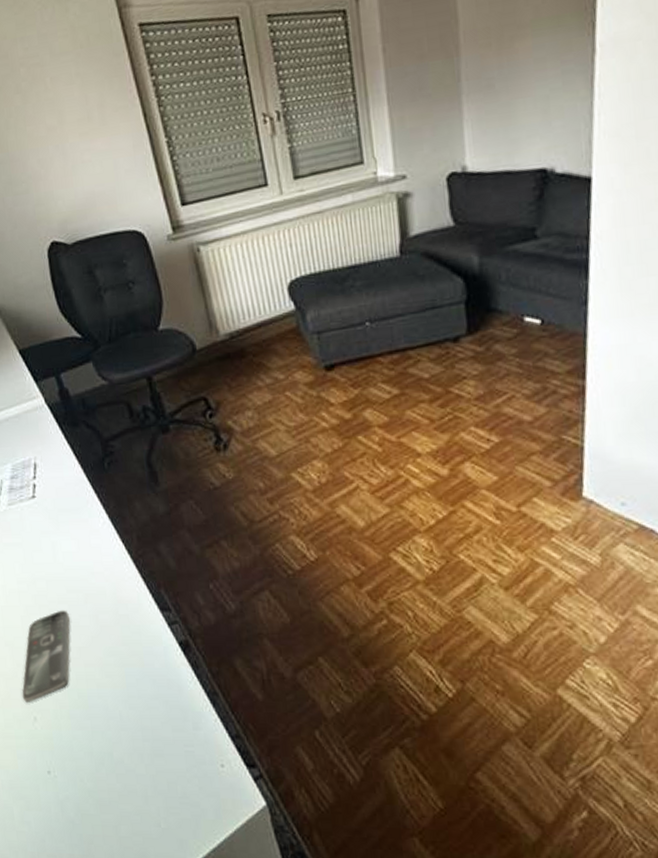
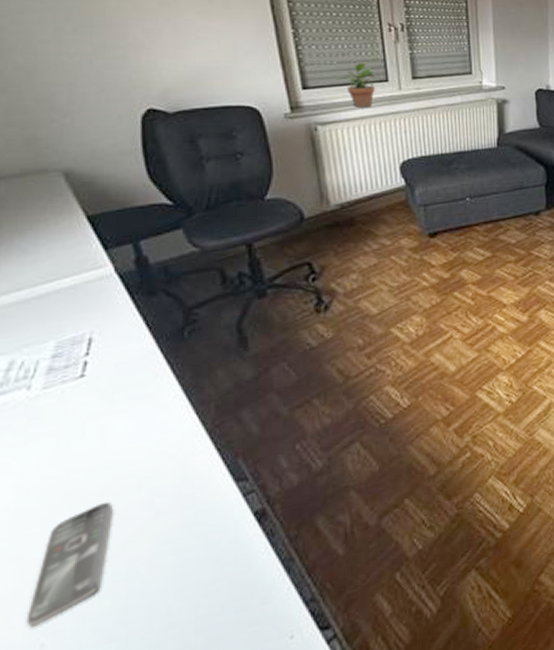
potted plant: none [212,165,255,221] -> present [335,62,376,107]

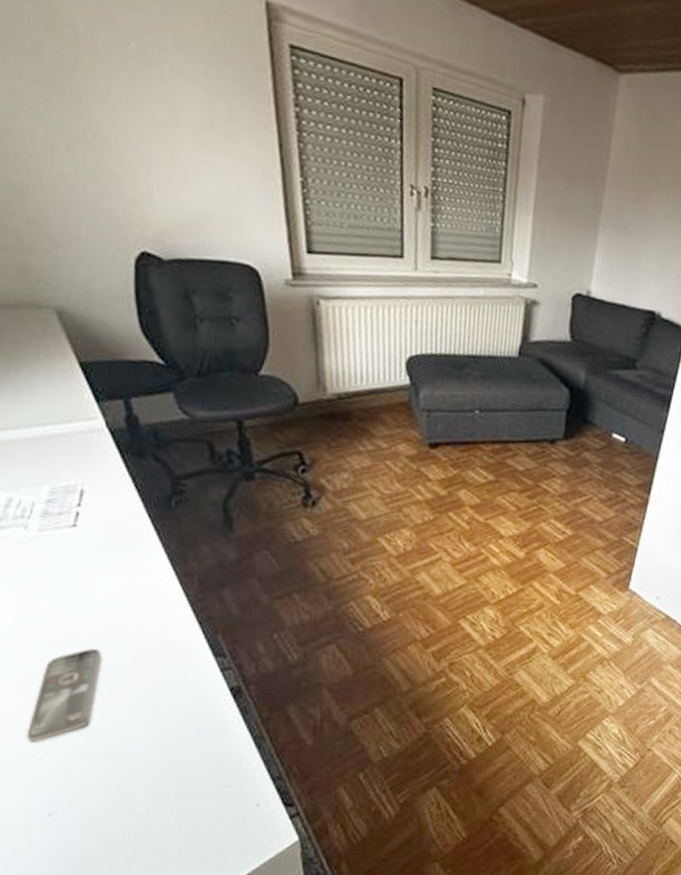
potted plant: present [335,62,376,107] -> none [344,229,390,286]

